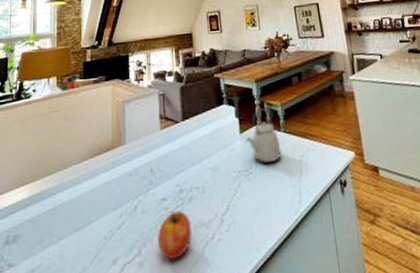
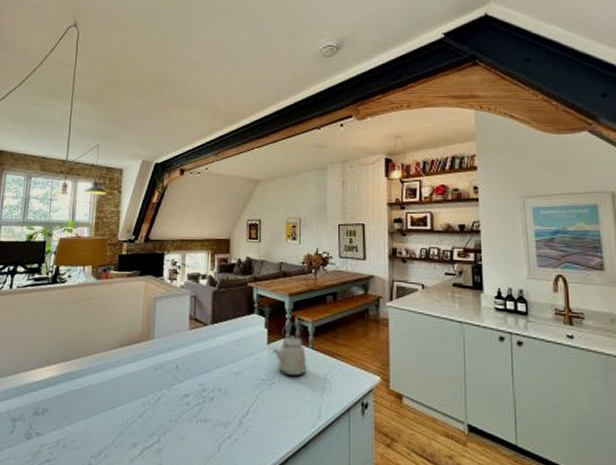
fruit: present [158,211,192,261] -> none [177,408,210,452]

